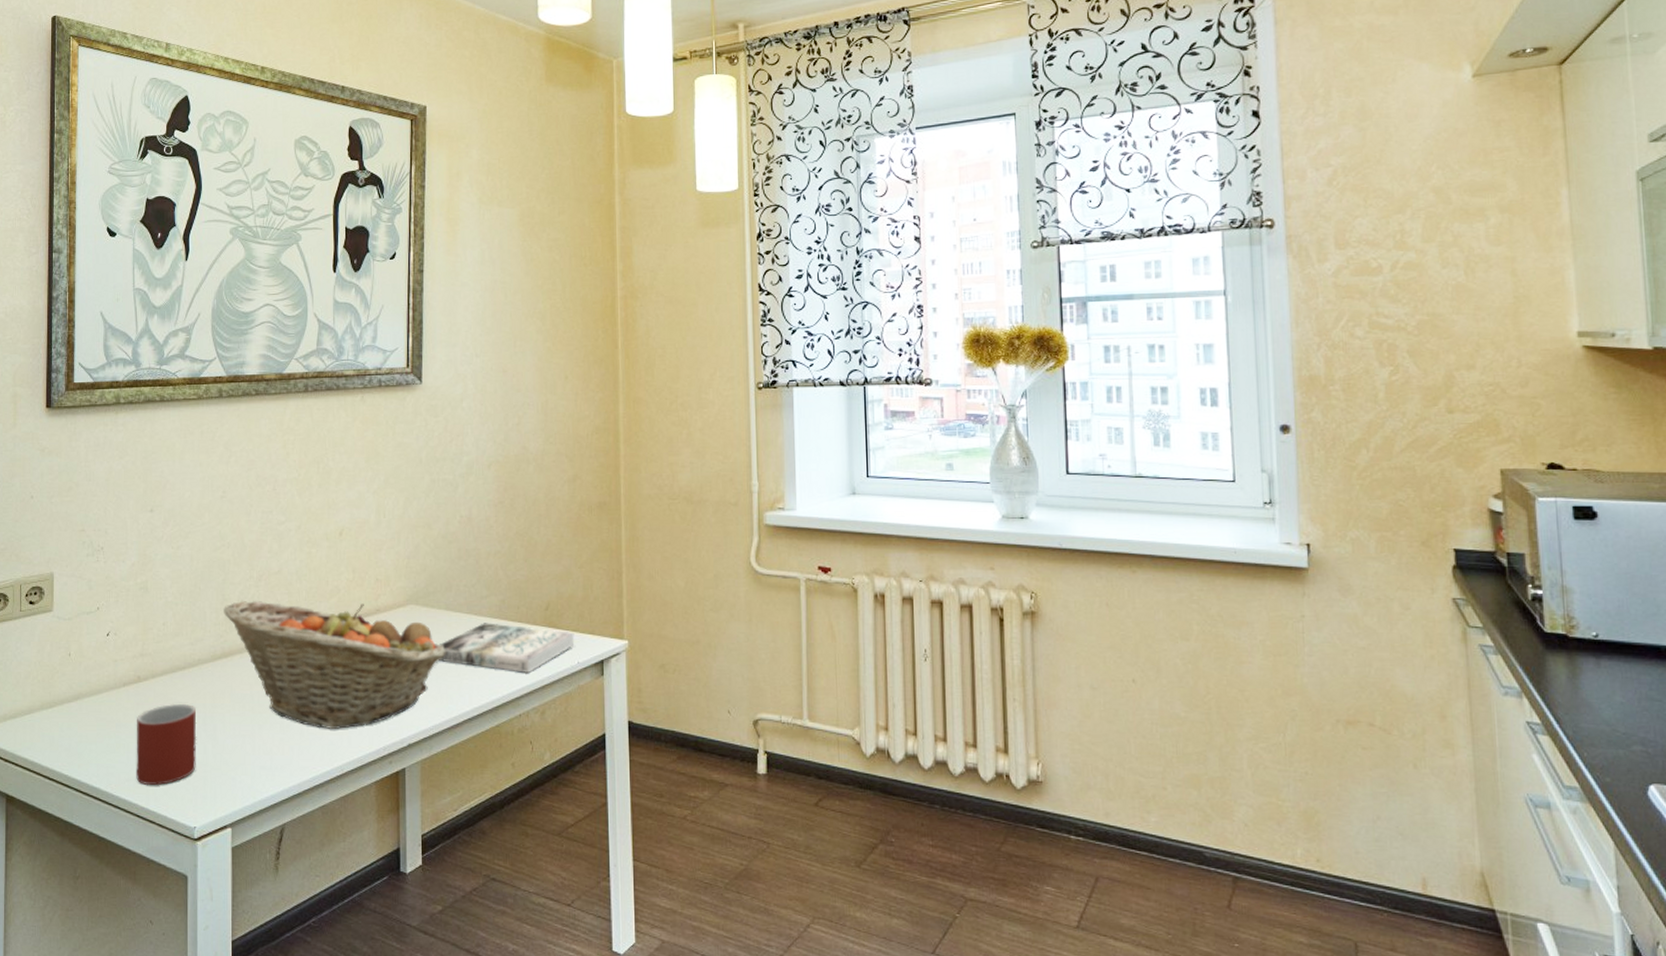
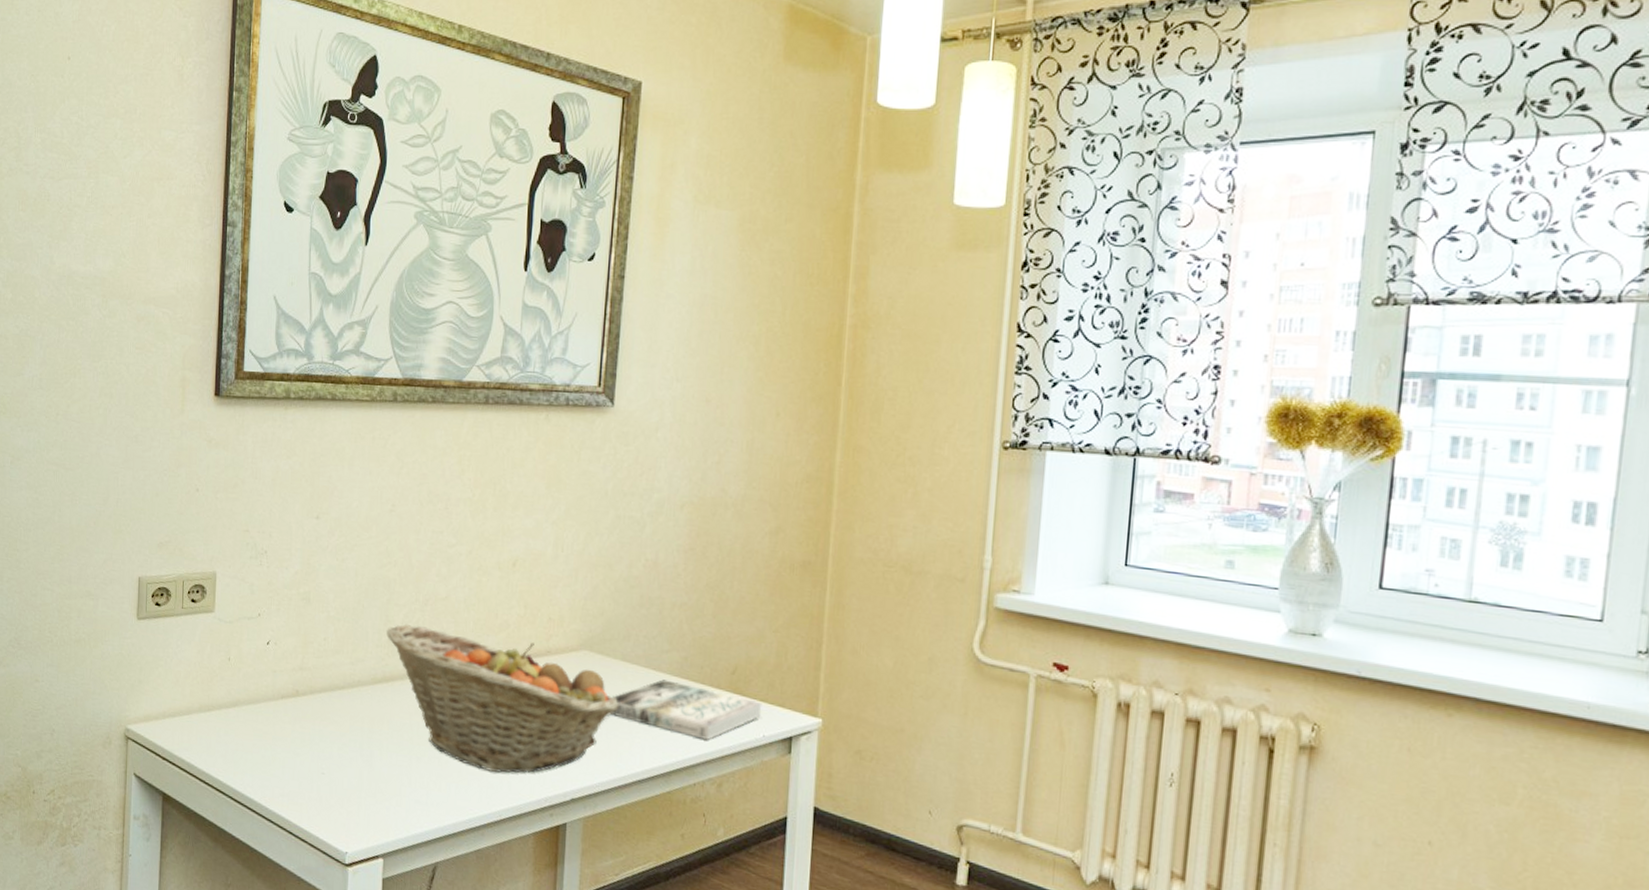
mug: present [136,704,197,786] -> none [290,723,354,805]

